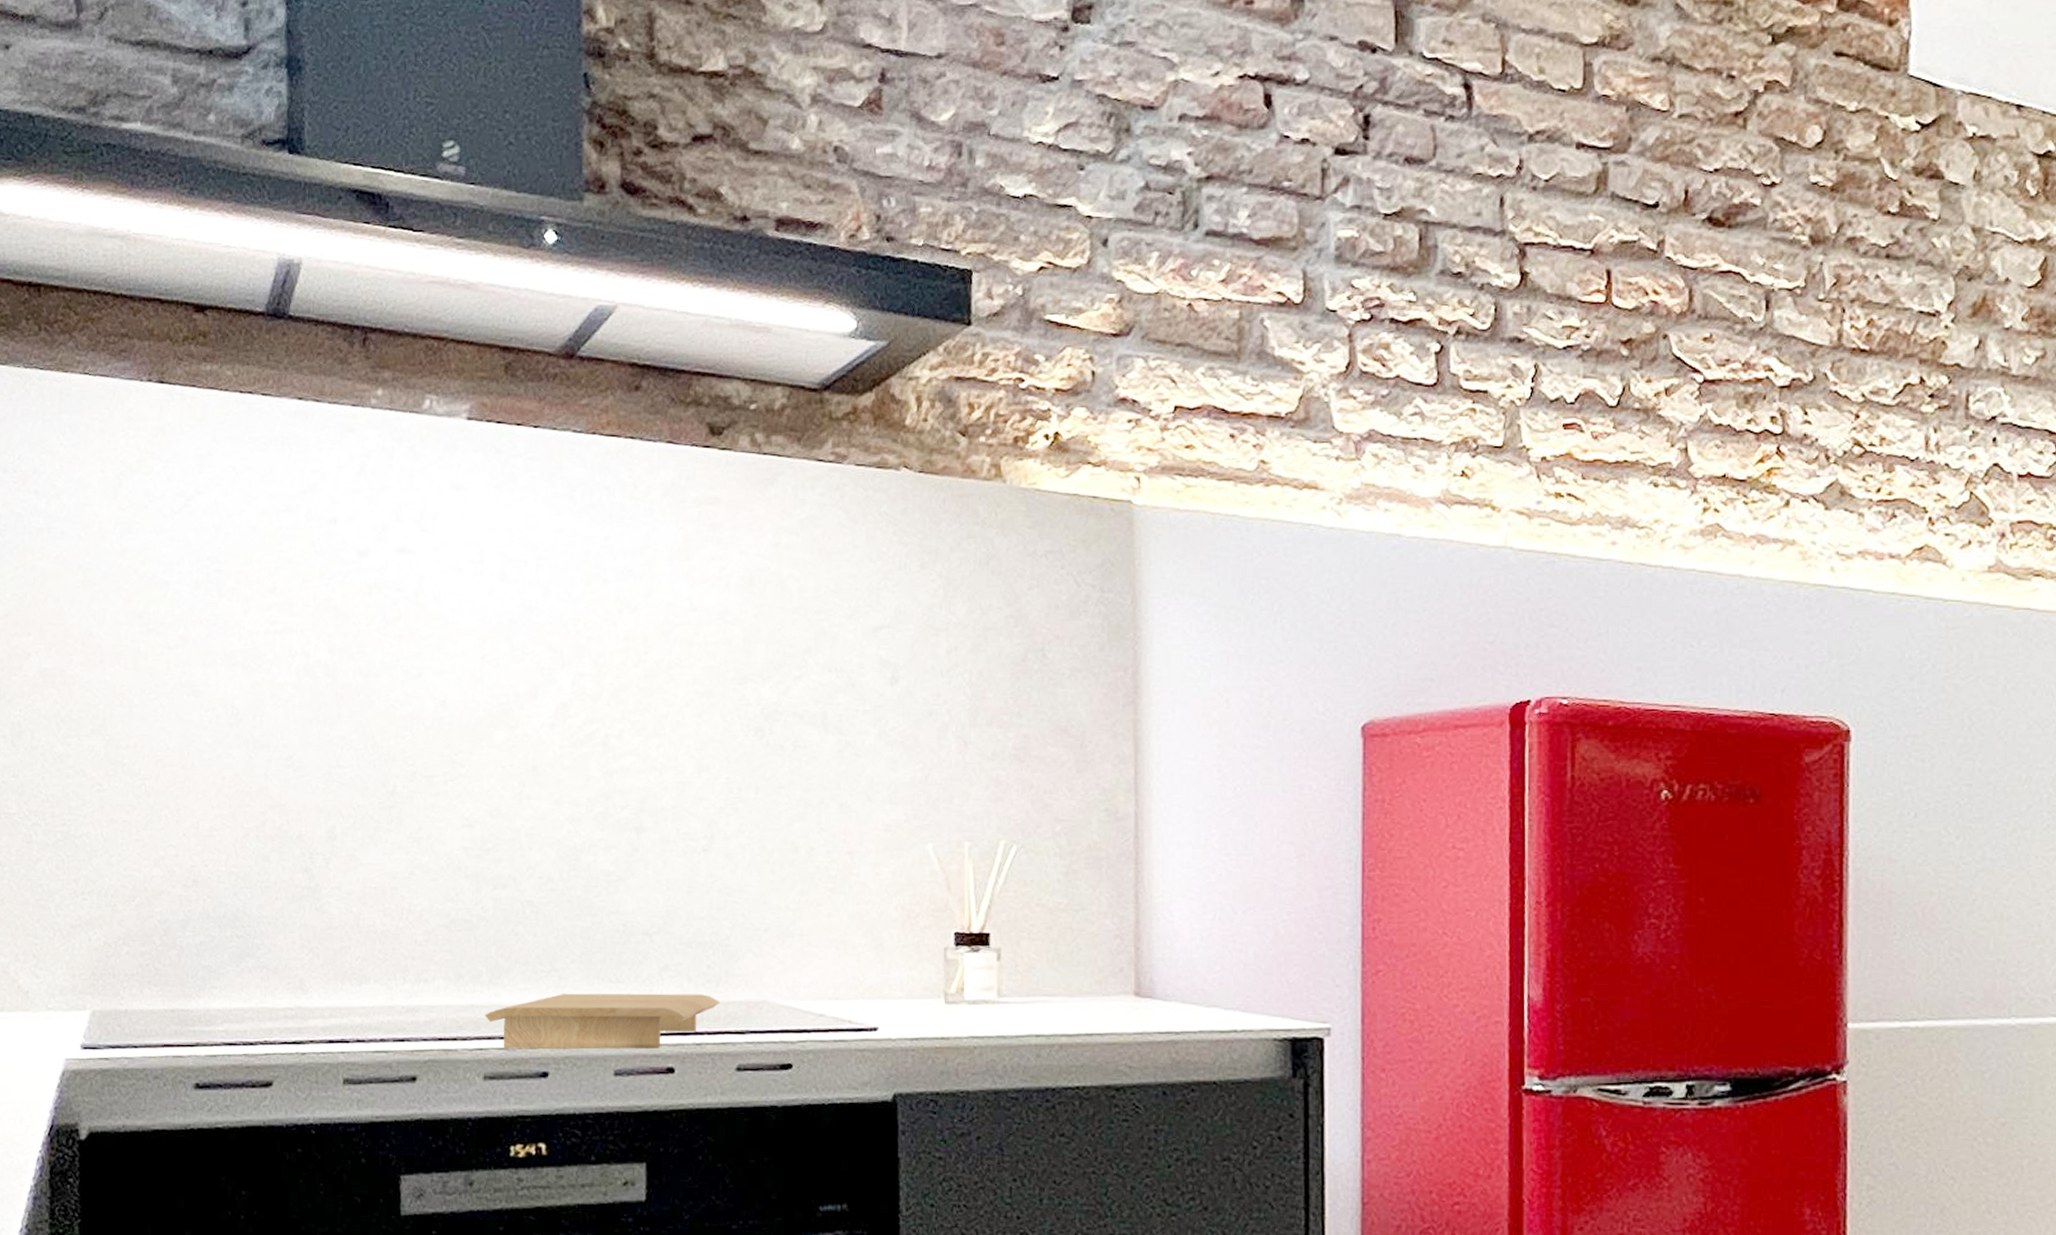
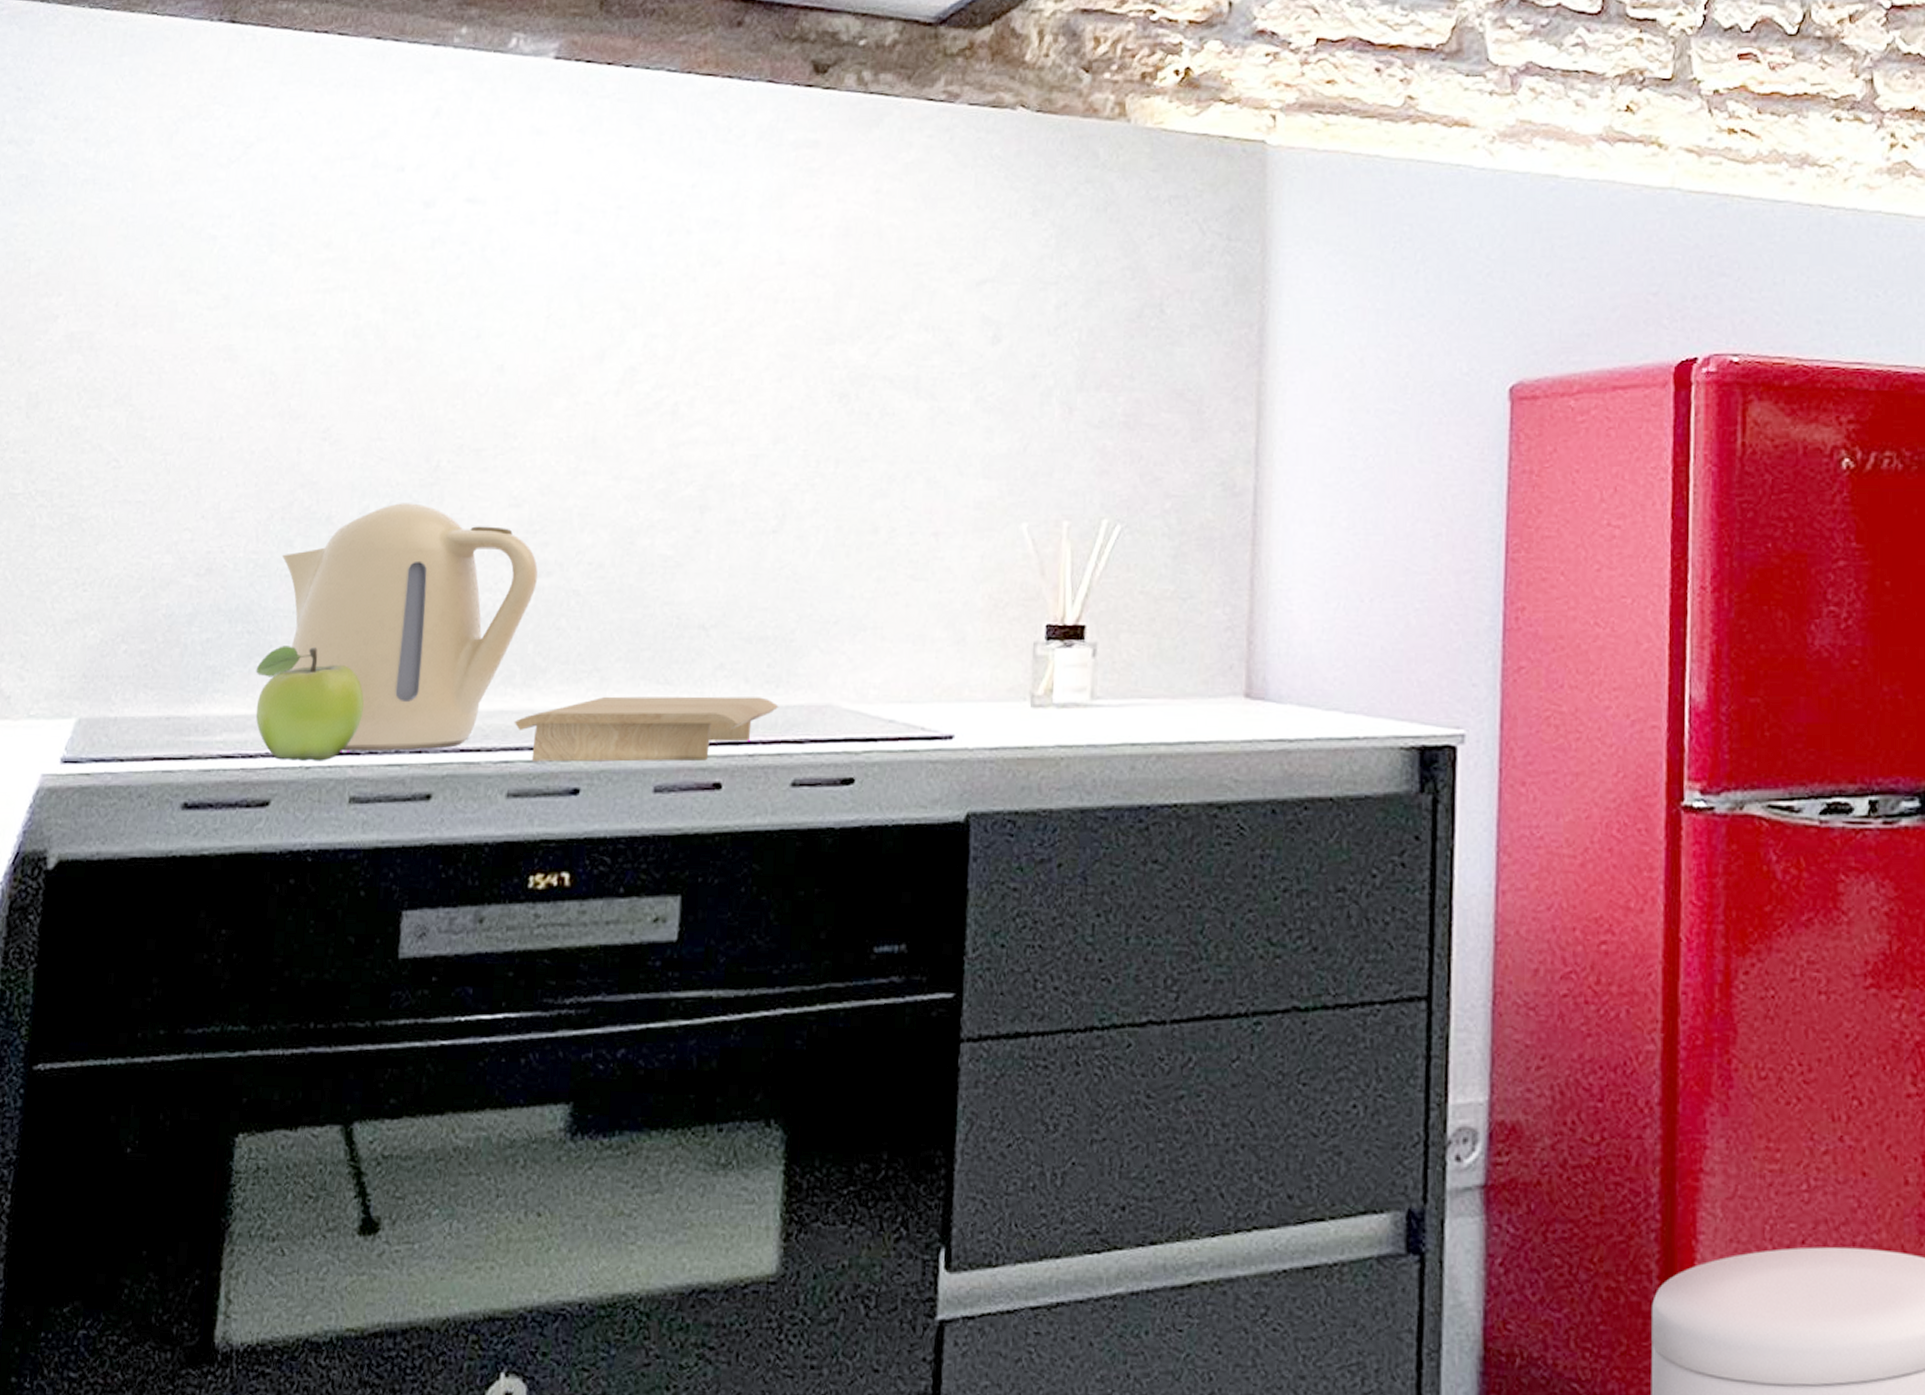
fruit: none [247,948,349,1048] -> present [255,646,364,761]
kettle: none [261,823,494,1040] -> present [282,503,538,752]

